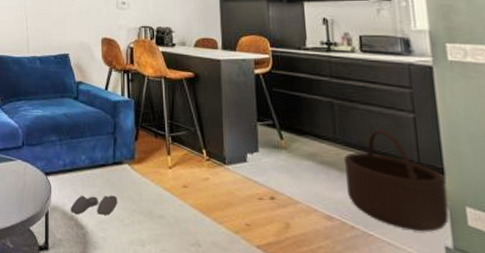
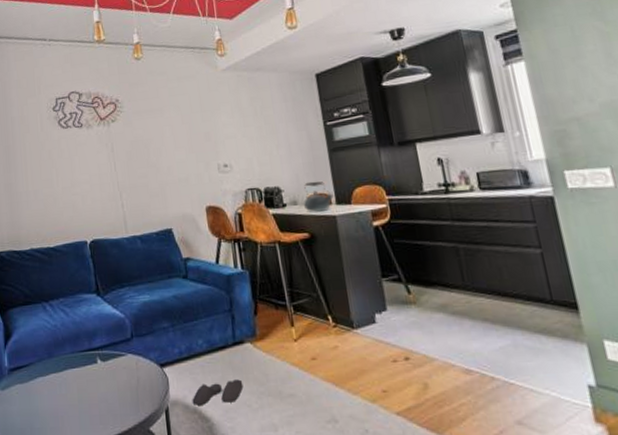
kettle: none [191,26,222,56] -> present [303,181,335,213]
basket: present [343,129,449,232] -> none [475,270,589,372]

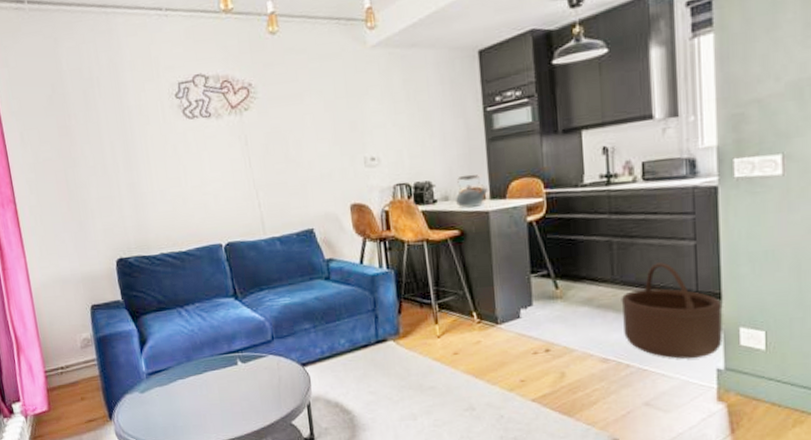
slippers: present [192,379,244,405] -> none [333,375,385,400]
basket: none [475,270,589,372] -> present [621,262,723,359]

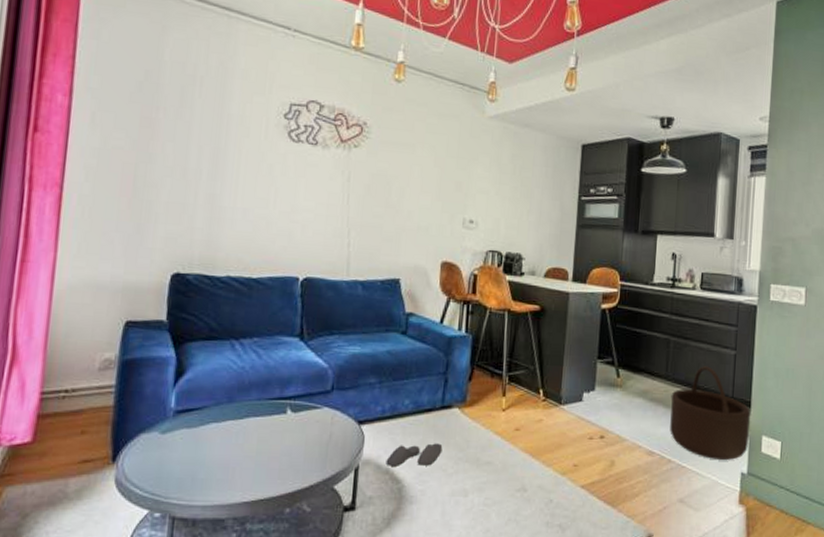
slippers: none [333,375,385,400] -> present [386,443,443,466]
kettle: present [455,174,489,208] -> none [540,254,573,287]

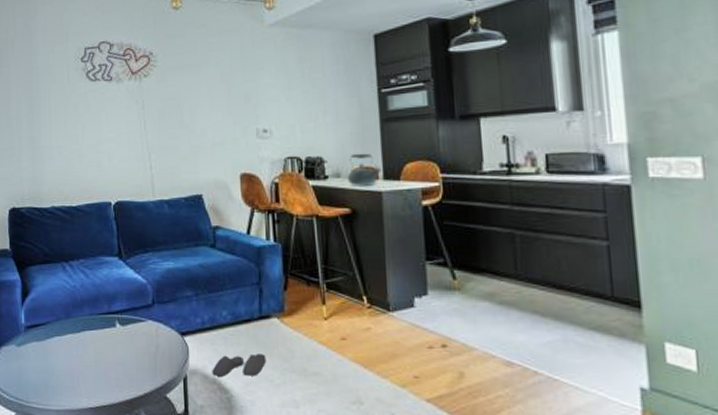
kettle: none [540,254,573,287] -> present [346,153,383,187]
basket: present [670,366,751,460] -> none [526,261,645,372]

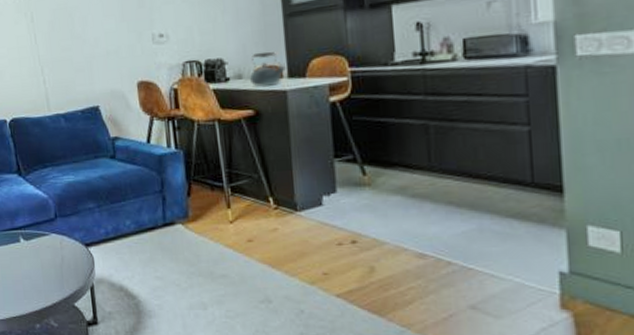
slippers: present [212,353,267,376] -> none [118,260,173,284]

